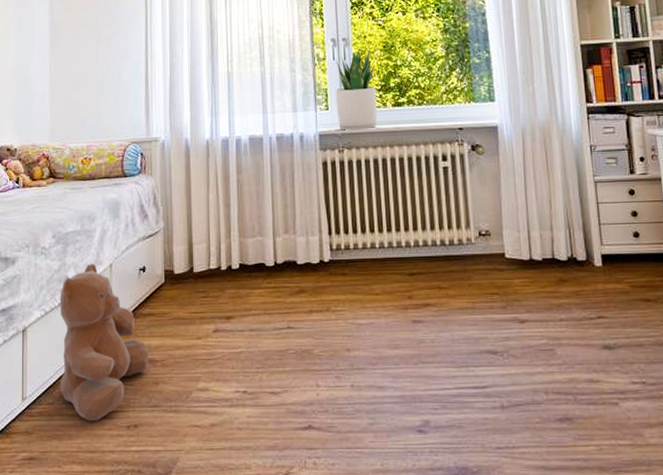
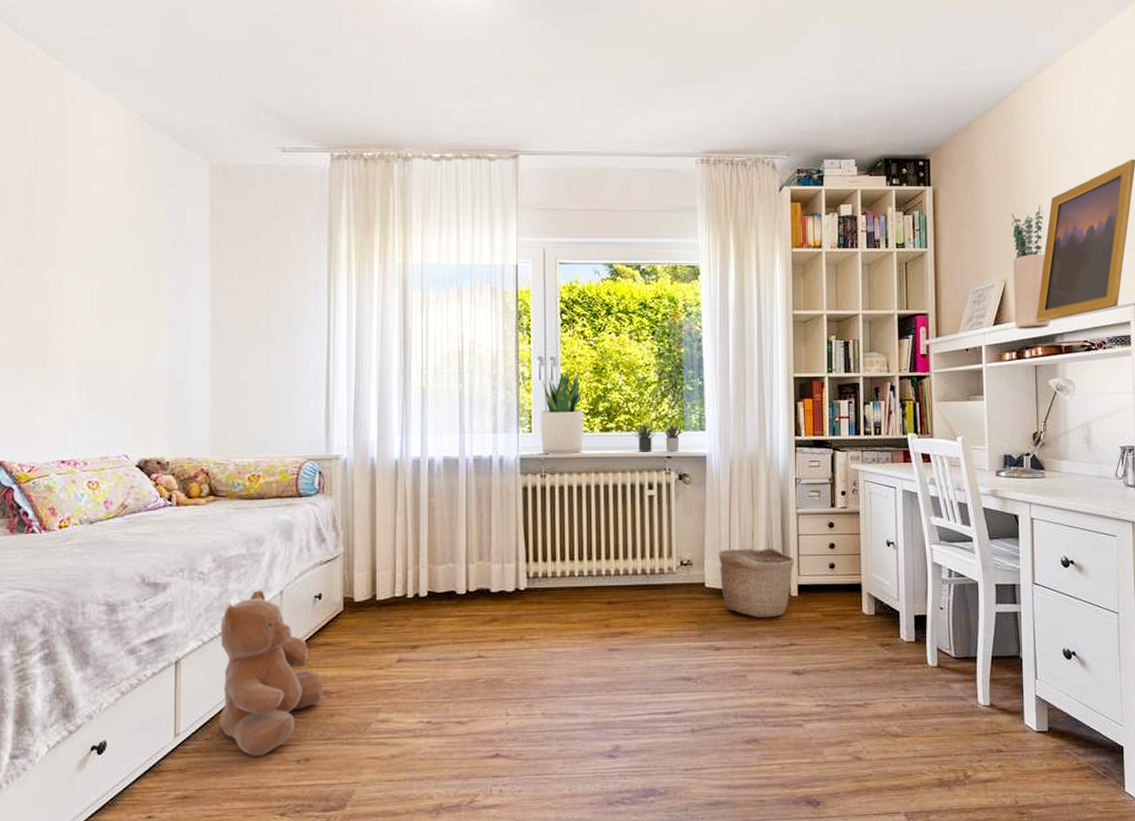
succulent plant: none [424,93,476,125] -> present [632,421,686,452]
basket: none [517,216,596,290] -> present [719,547,794,618]

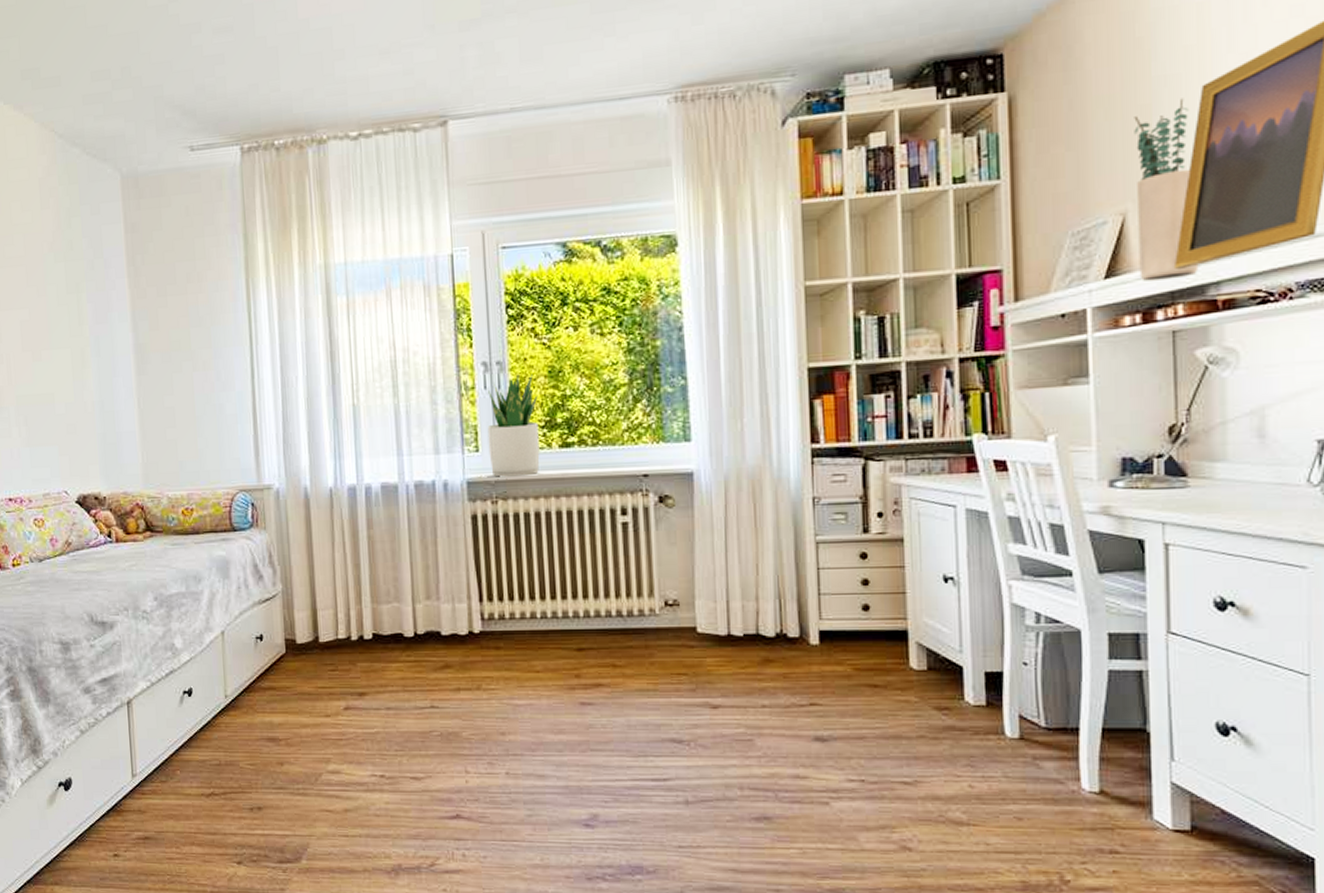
teddy bear: present [218,590,324,756] -> none [166,630,272,801]
succulent plant: present [632,421,686,452] -> none [599,431,666,471]
basket: present [719,547,794,618] -> none [713,584,814,671]

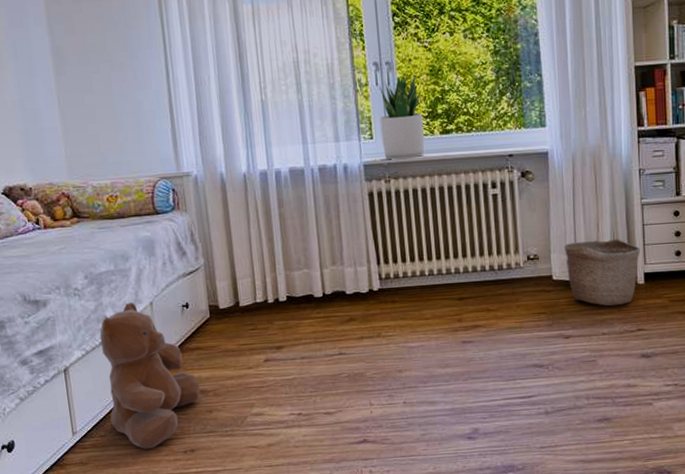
teddy bear: none [166,630,272,801] -> present [99,302,201,449]
basket: none [713,584,814,671] -> present [564,238,640,306]

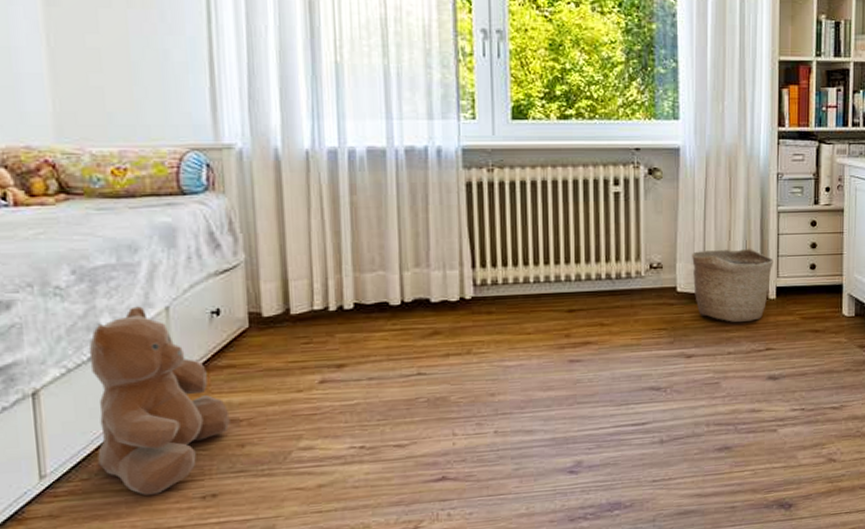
planter: present [378,72,425,160] -> none [485,44,538,145]

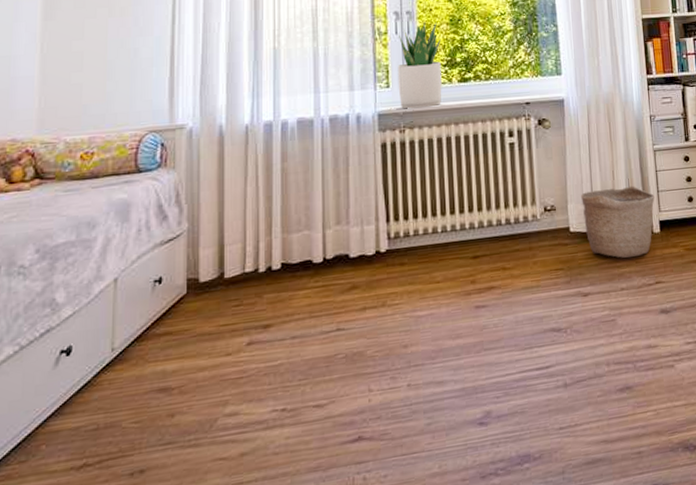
teddy bear: present [89,306,230,495] -> none [36,279,163,476]
planter: none [485,44,538,145] -> present [397,21,442,109]

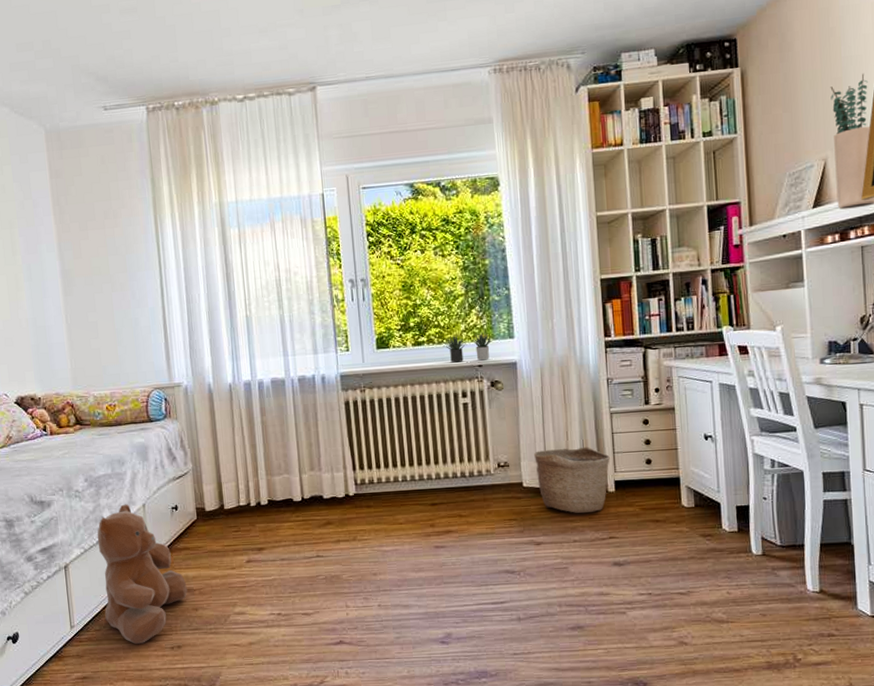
teddy bear: none [36,279,163,476] -> present [97,504,188,644]
planter: present [397,21,442,109] -> none [354,287,398,371]
succulent plant: none [491,67,543,100] -> present [444,331,495,363]

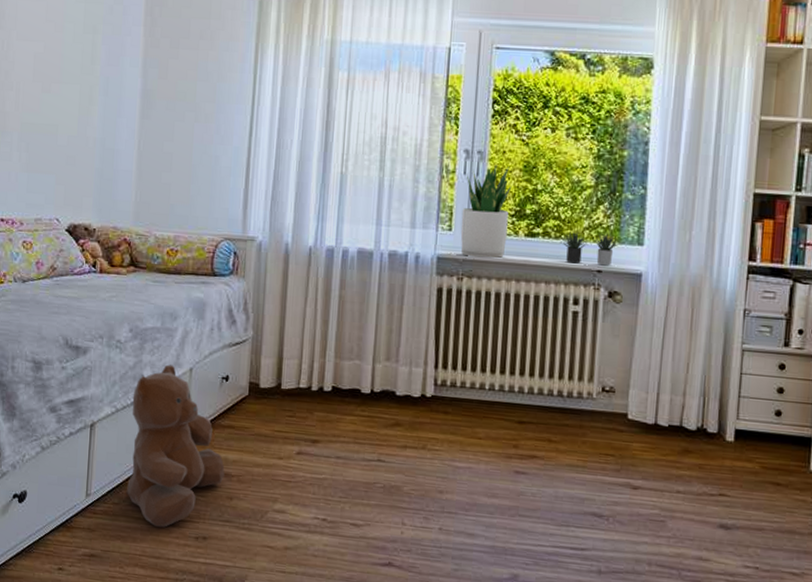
planter: none [354,287,398,371] -> present [460,164,512,259]
basket: present [534,446,610,514] -> none [645,380,734,462]

